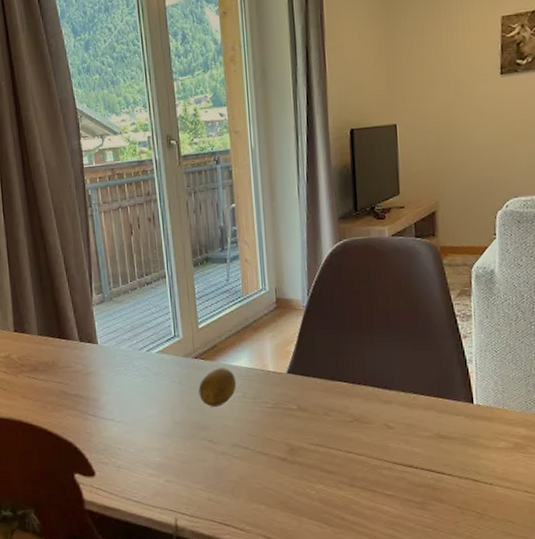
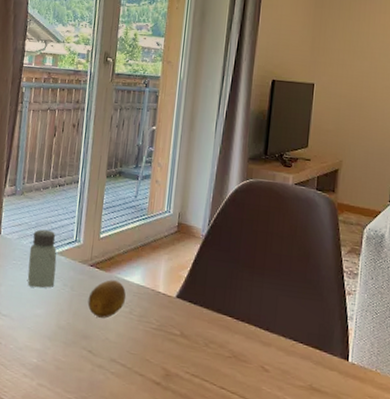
saltshaker: none [130,331,162,390] -> present [27,229,57,288]

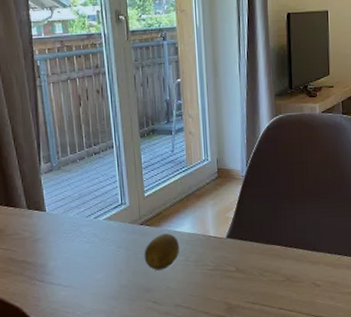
saltshaker: present [27,229,57,288] -> none [78,199,109,255]

